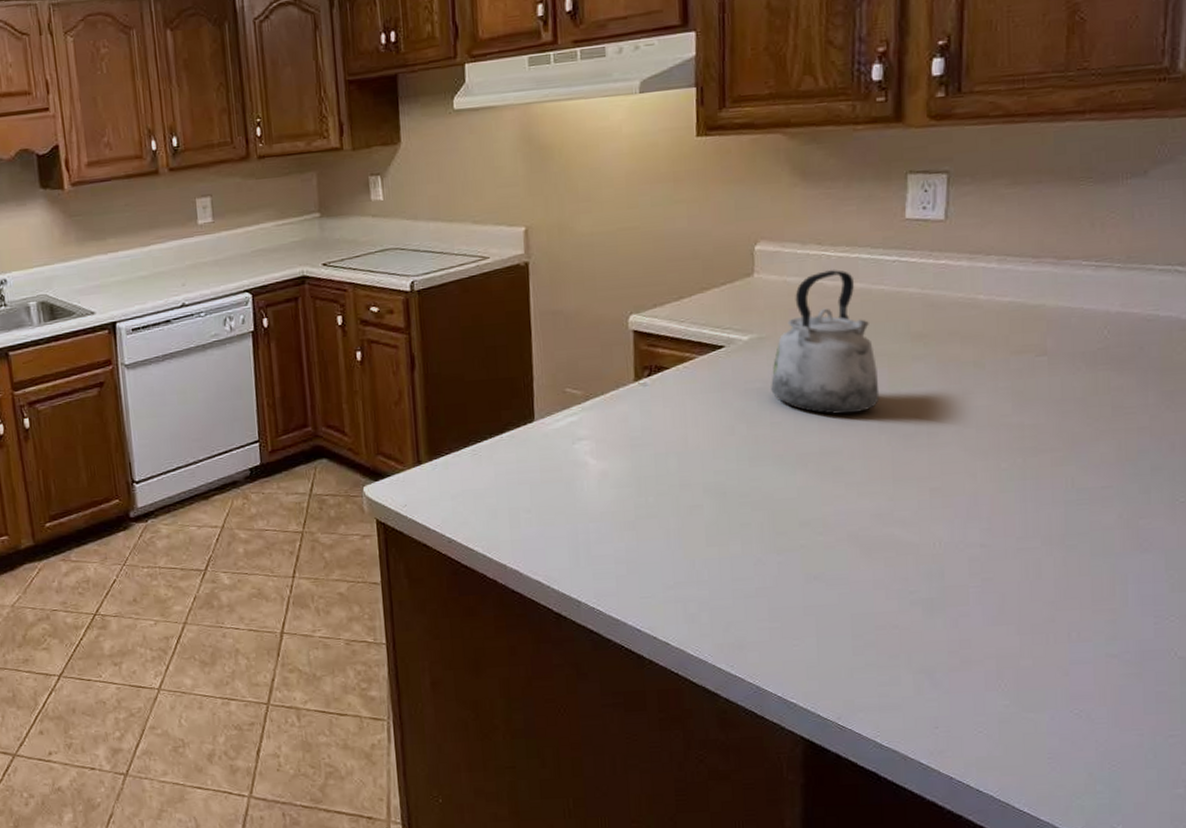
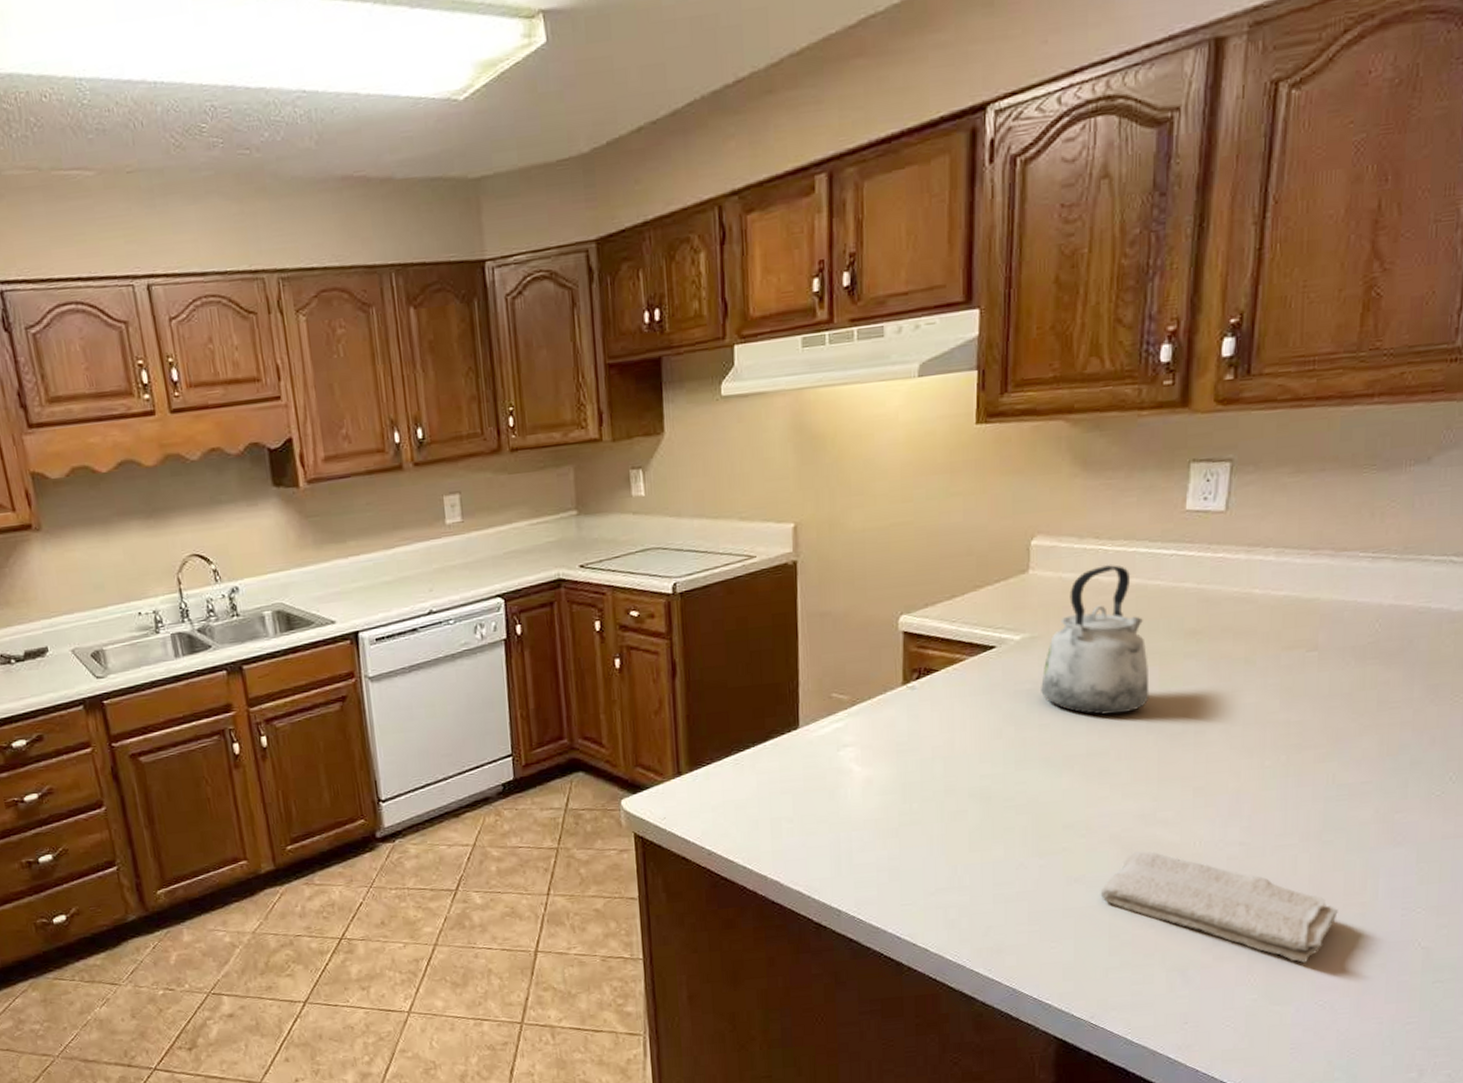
washcloth: none [840,550,1087,670] -> present [1100,851,1338,964]

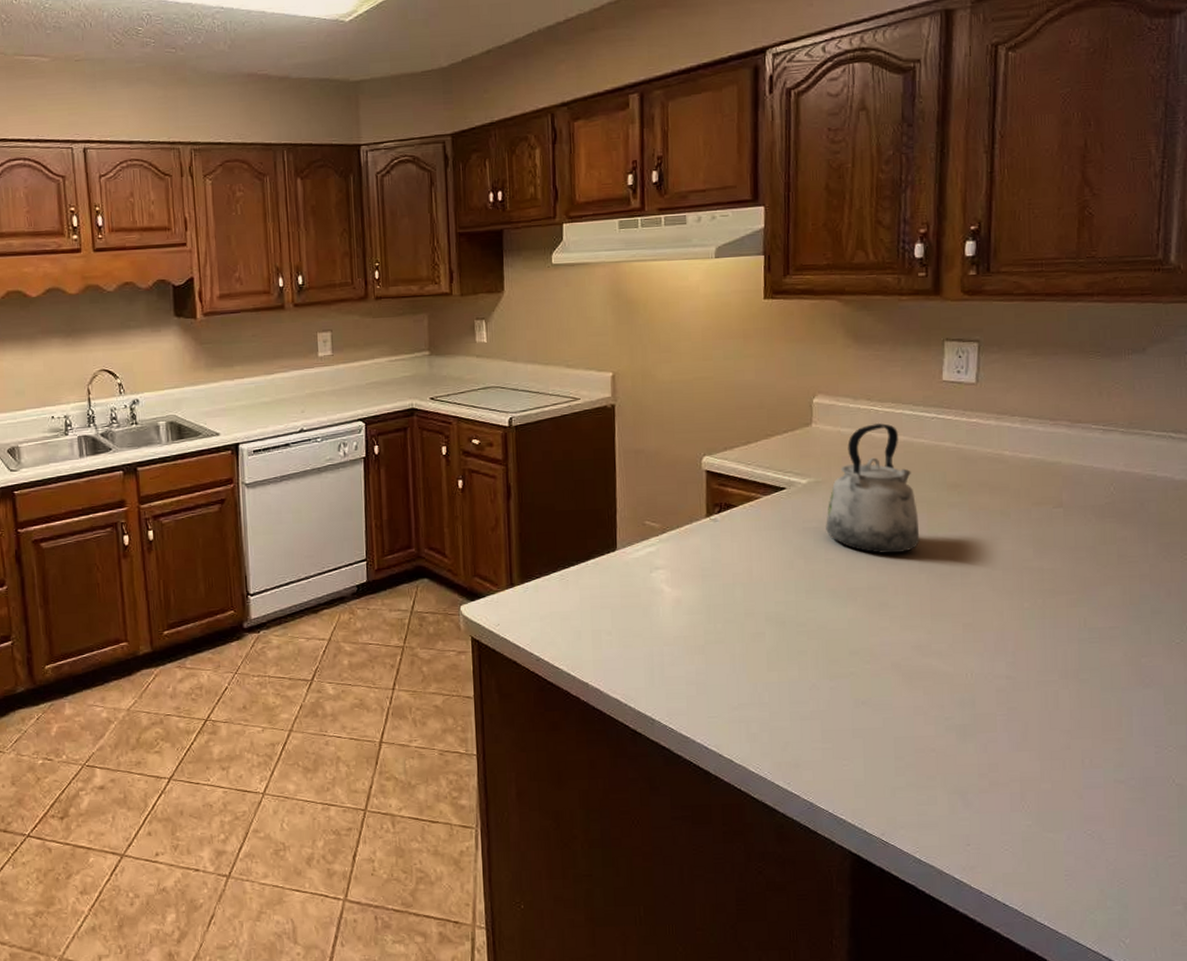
washcloth: present [1100,851,1338,964] -> none [885,679,1098,794]

